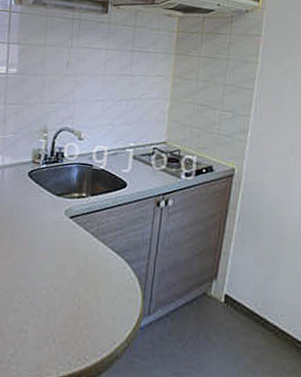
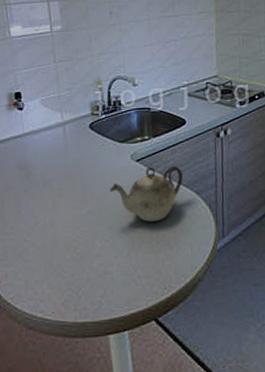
teapot: none [38,226,116,285] -> present [109,165,183,222]

